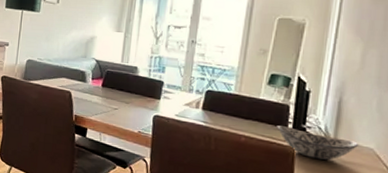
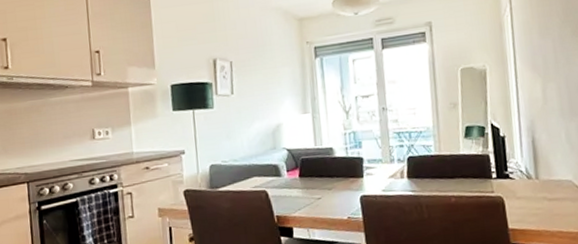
decorative bowl: present [277,125,358,161] -> none [482,176,558,203]

